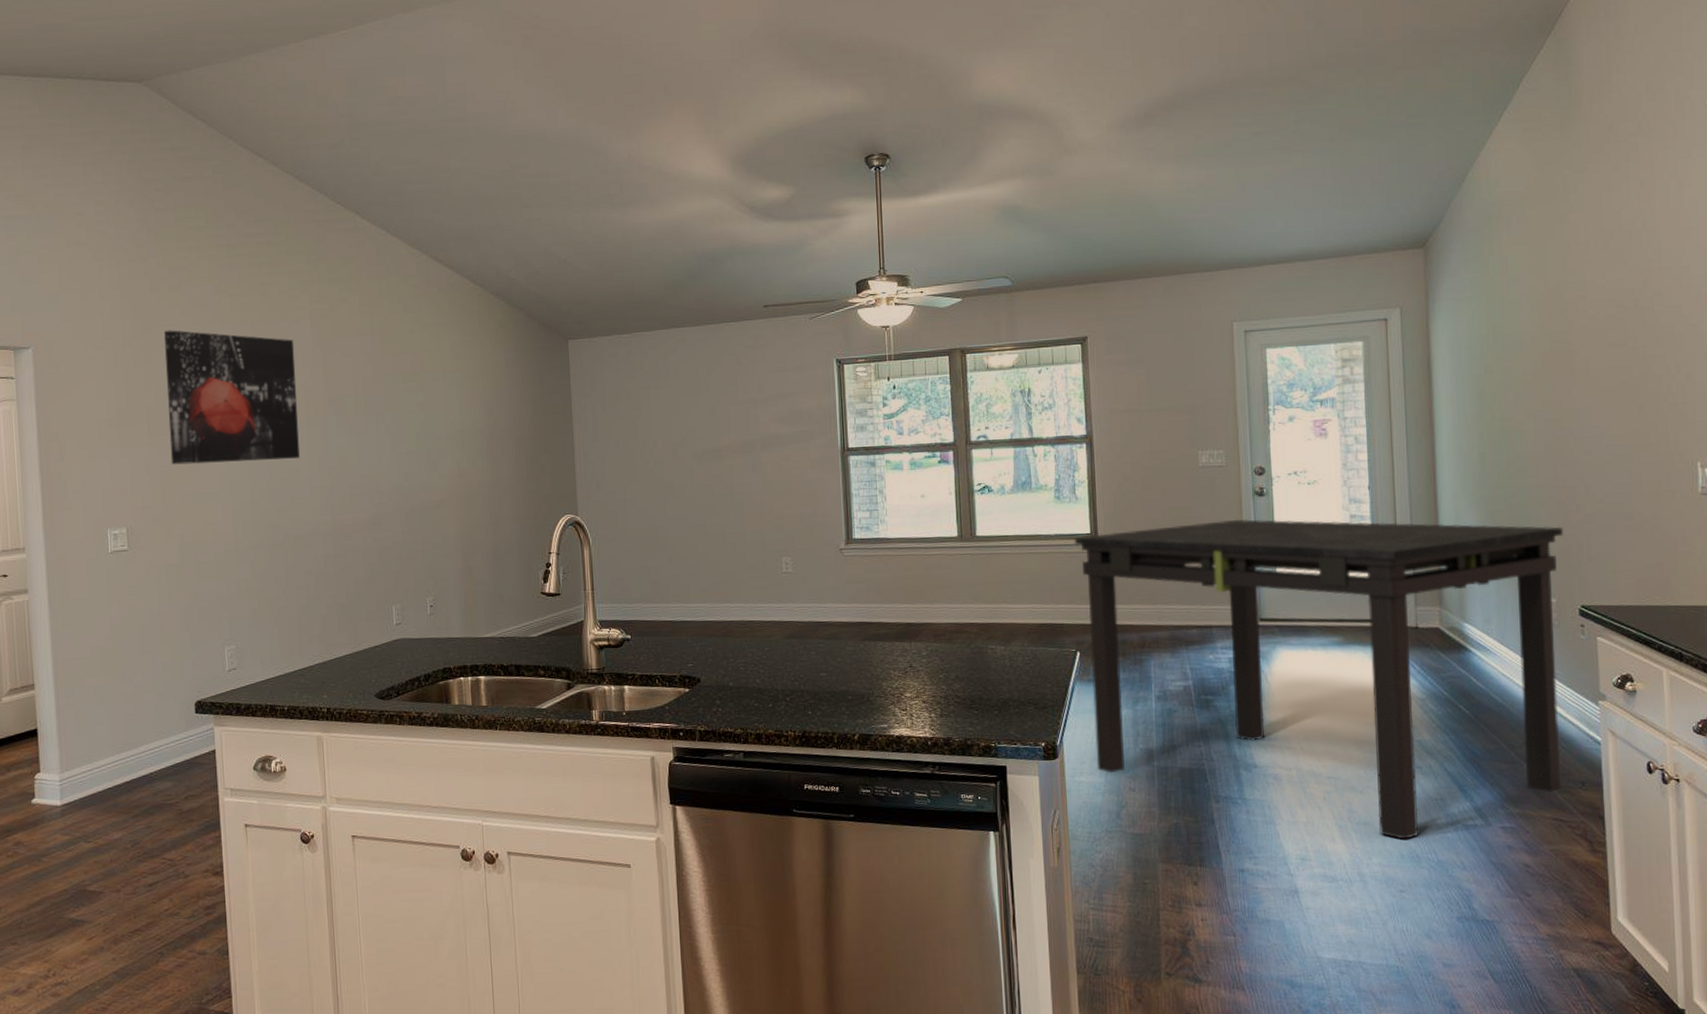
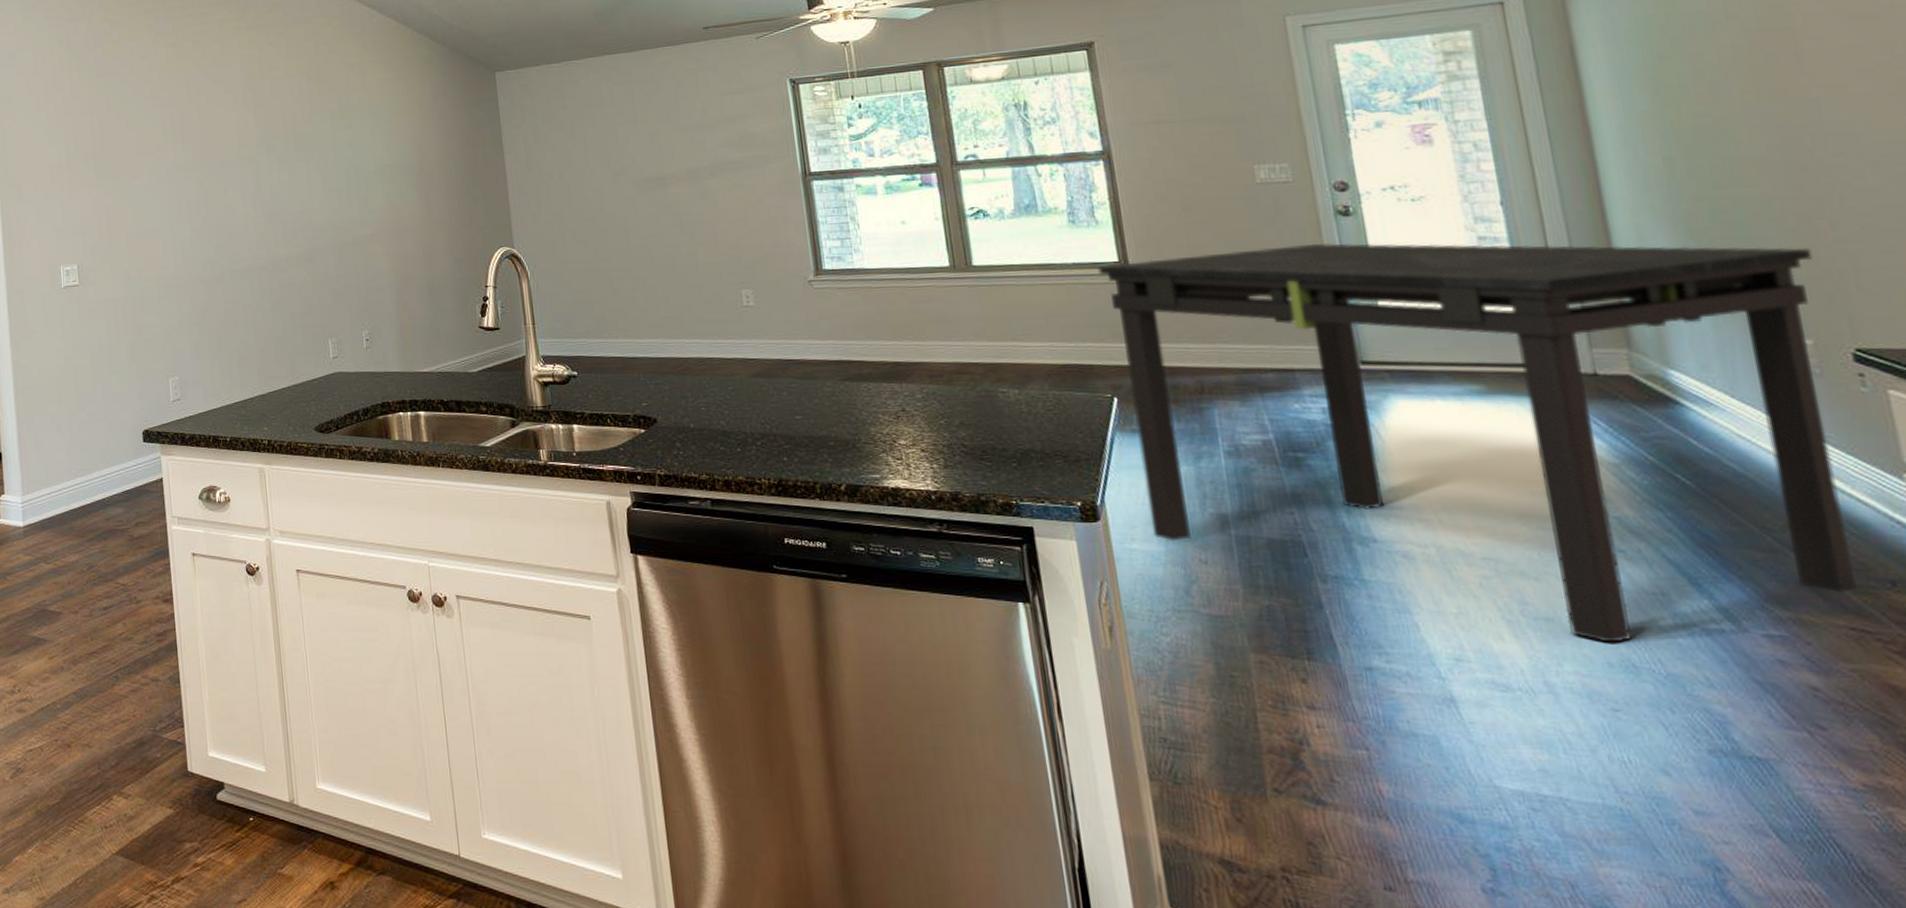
wall art: present [164,330,300,465] -> none [107,79,234,205]

